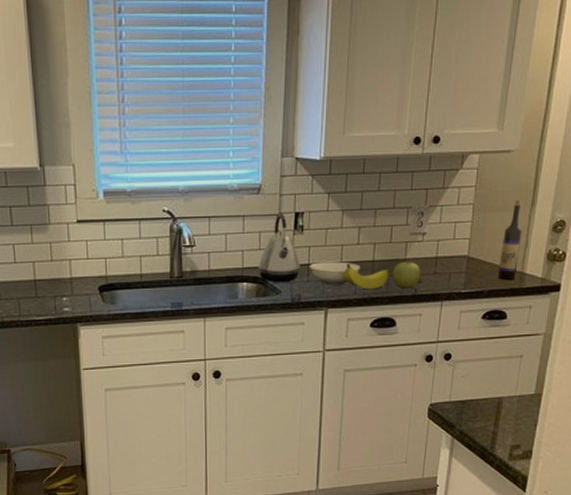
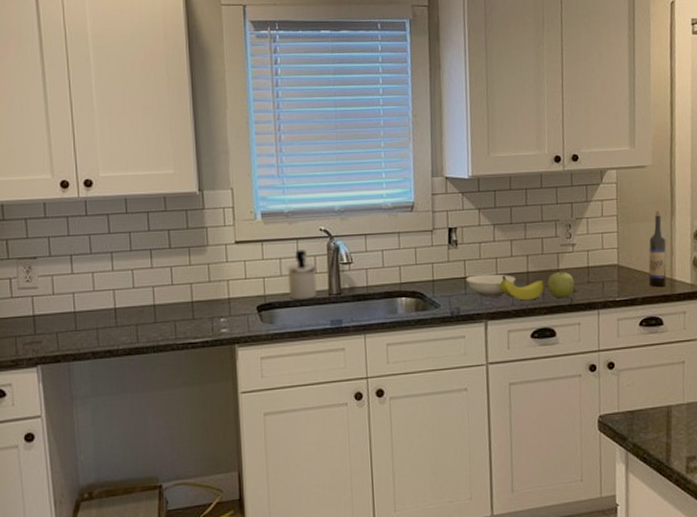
soap dispenser: none [128,231,159,282] -> present [286,250,317,300]
kettle: present [258,213,300,283] -> none [415,228,457,297]

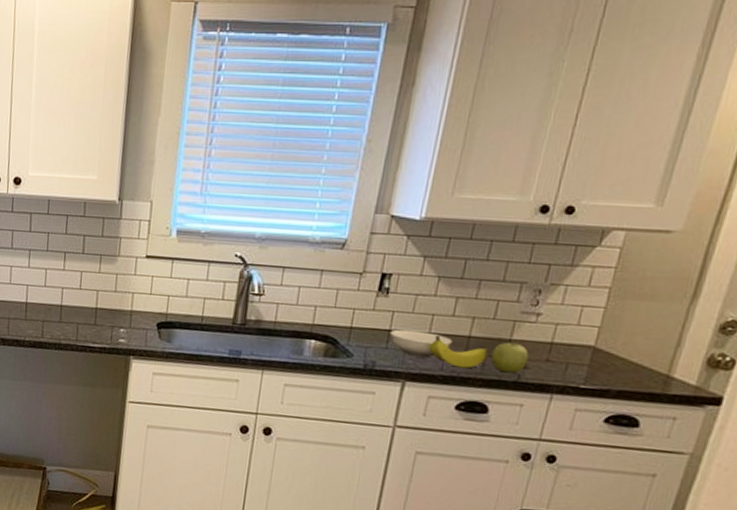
soap dispenser: present [286,250,317,300] -> none [190,273,225,325]
wine bottle: present [648,211,667,287] -> none [632,289,678,383]

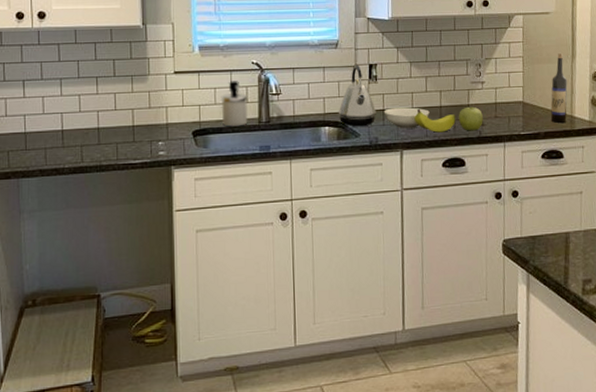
soap dispenser: none [190,273,225,325] -> present [221,81,249,127]
kettle: none [330,271,380,346] -> present [338,64,376,127]
wine bottle: none [632,289,678,383] -> present [550,53,568,123]

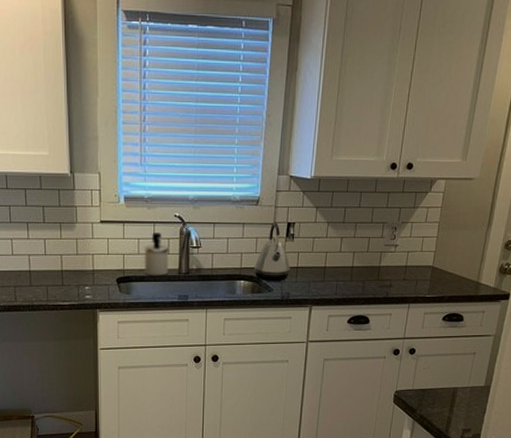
bowl: present [383,107,430,129] -> none [297,266,341,286]
banana: present [414,108,457,133] -> none [326,267,367,291]
fruit: present [459,106,483,131] -> none [368,268,392,292]
wine bottle: present [550,53,568,123] -> none [457,221,479,288]

